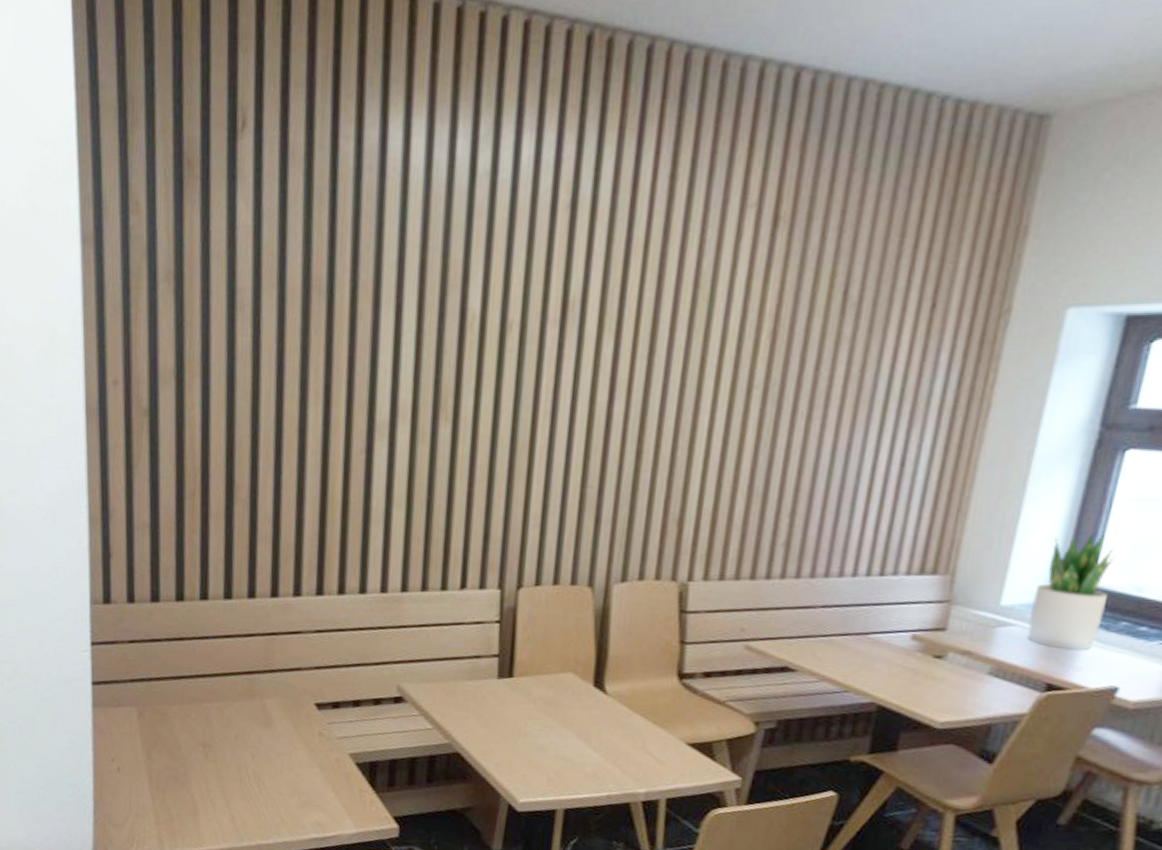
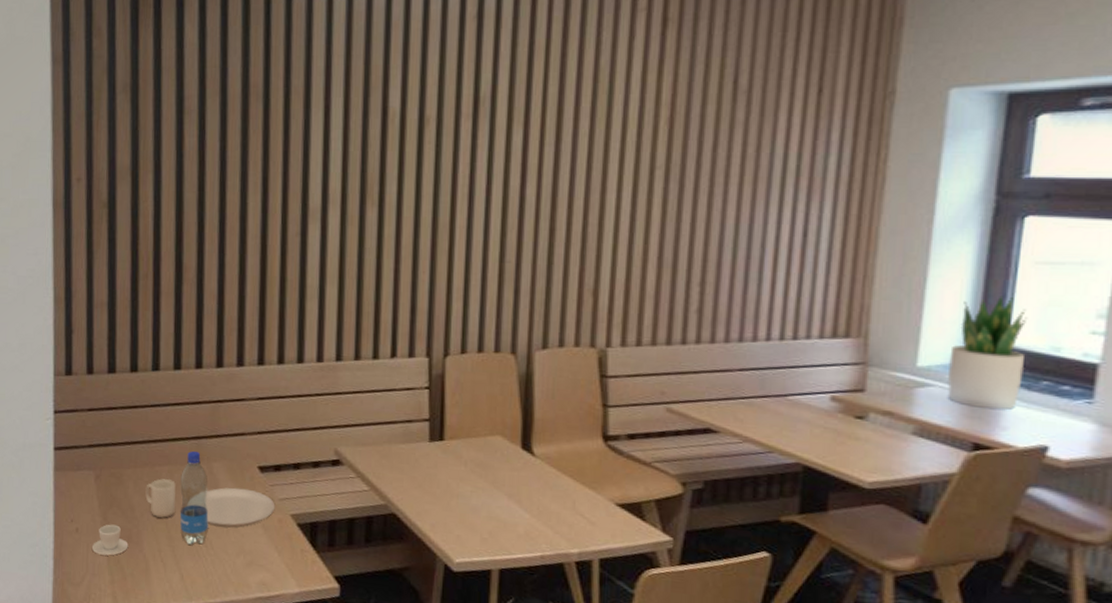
teacup: none [135,763,175,796] -> present [91,524,129,556]
cup: none [193,716,227,757] -> present [145,479,176,518]
bottle: none [230,686,262,786] -> present [179,450,209,546]
plate: none [258,725,333,768] -> present [205,487,275,528]

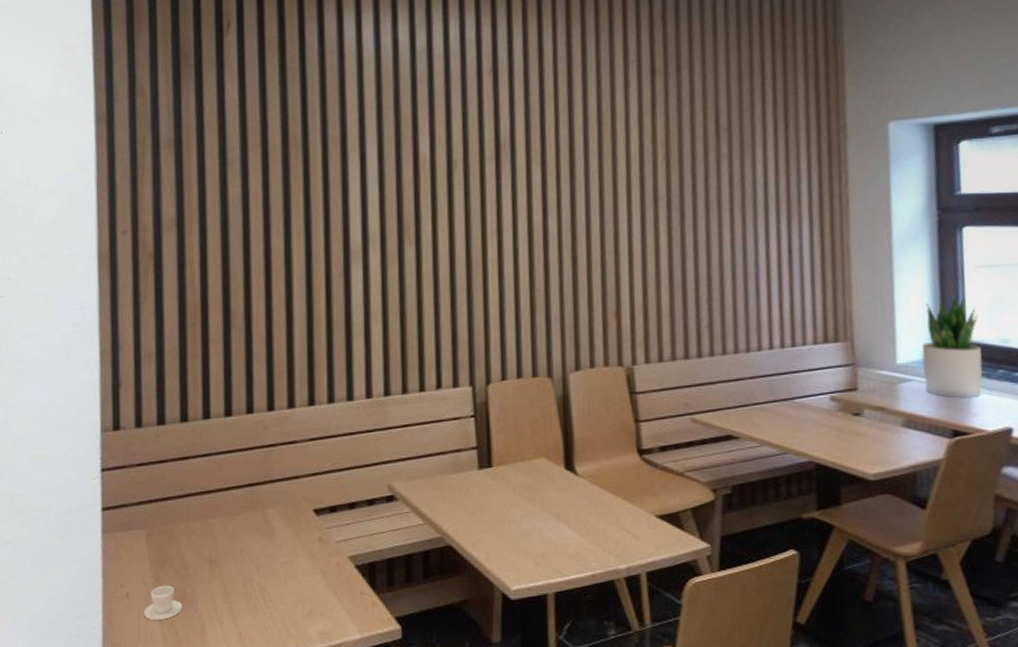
cup: present [145,479,176,518] -> none [199,531,231,573]
bottle: present [179,450,209,546] -> none [235,498,265,600]
plate: present [205,487,275,528] -> none [261,533,333,577]

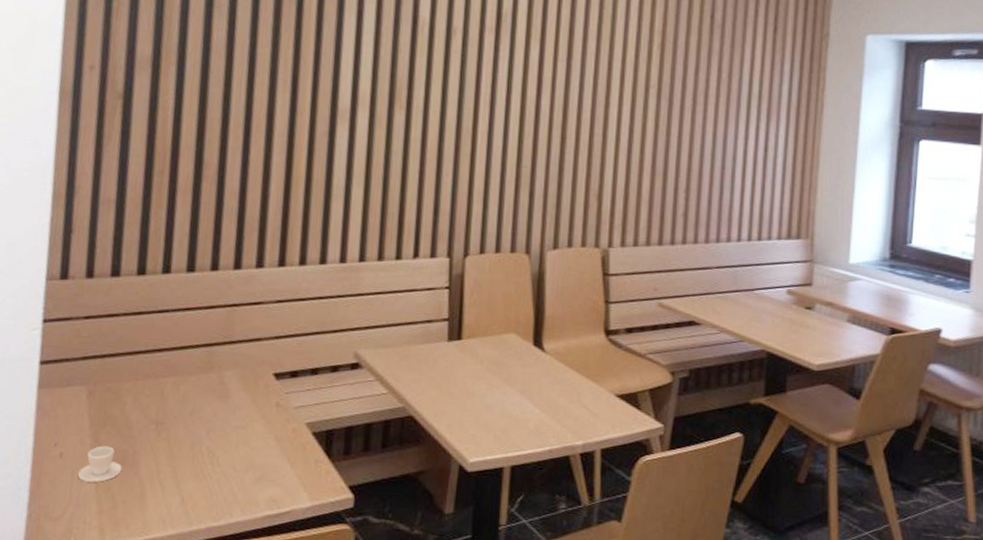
planter: present [922,296,983,399] -> none [871,204,924,300]

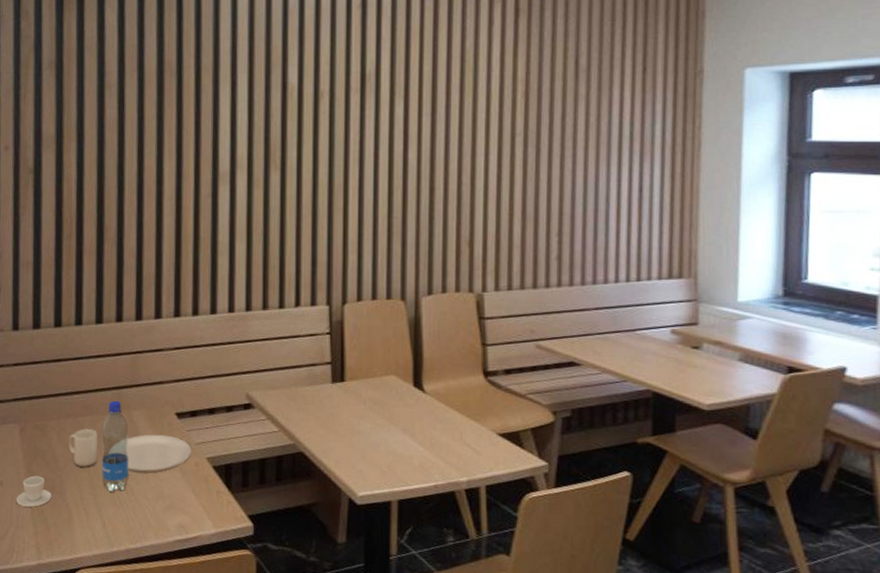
cup: none [145,391,181,435] -> present [68,429,98,467]
bottle: none [183,359,218,464] -> present [101,400,129,493]
plate: none [213,397,290,441] -> present [126,434,192,474]

